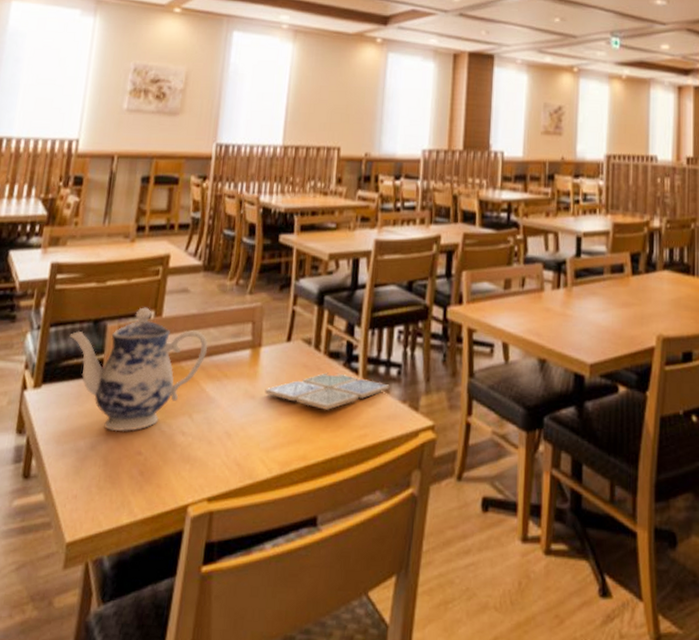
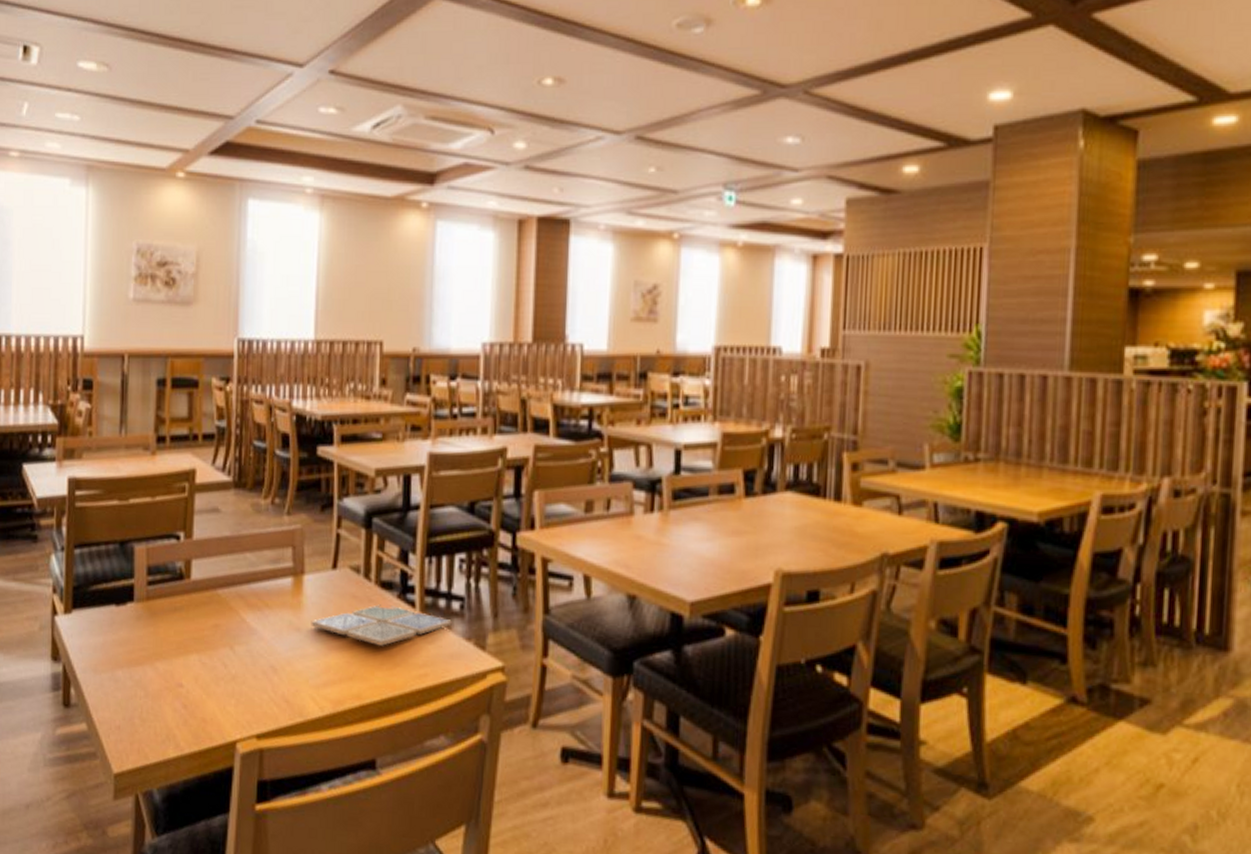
teapot: present [69,307,208,432] -> none [96,528,246,663]

